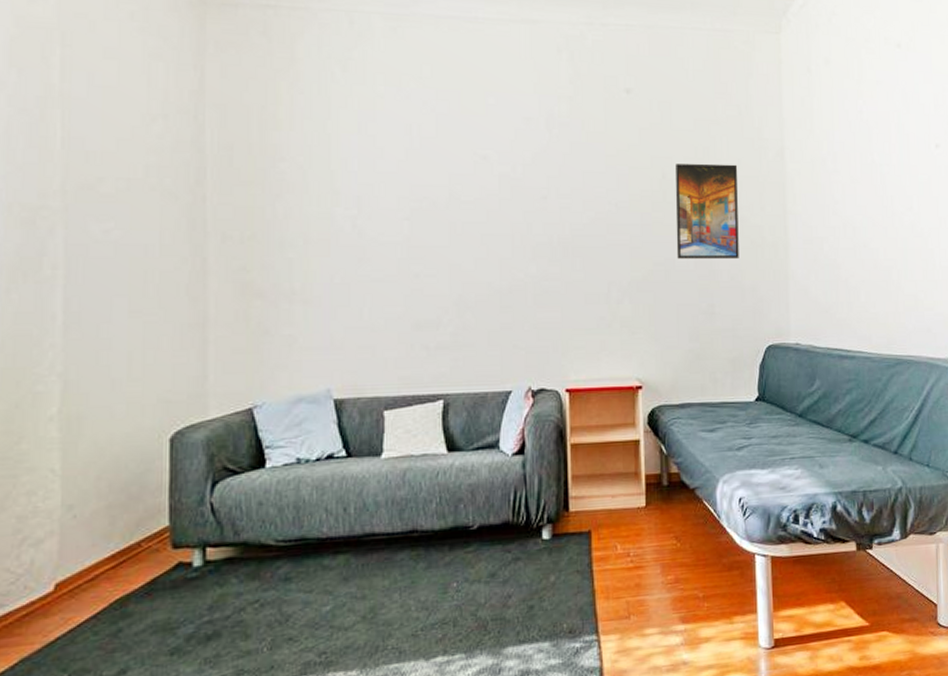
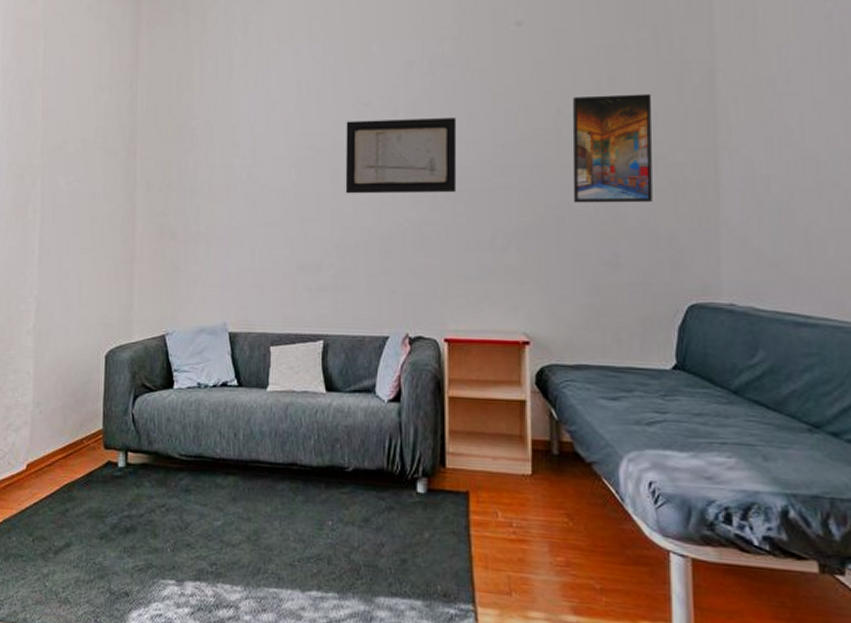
wall art: none [463,173,575,249] -> present [345,118,457,194]

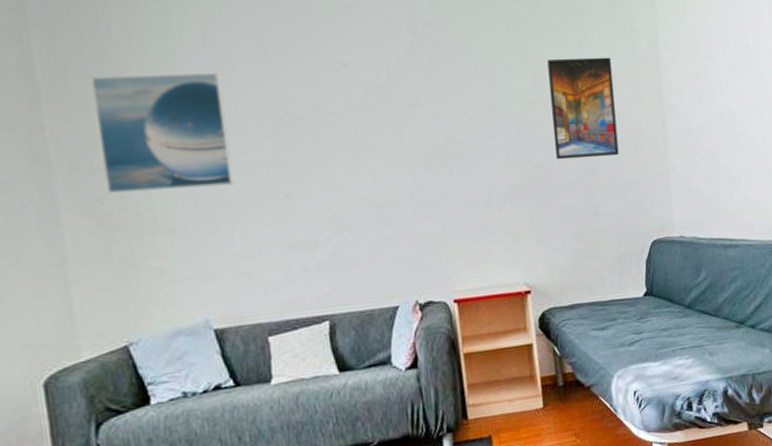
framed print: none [170,111,263,208] -> present [90,72,234,193]
wall art: present [345,118,457,194] -> none [324,80,450,163]

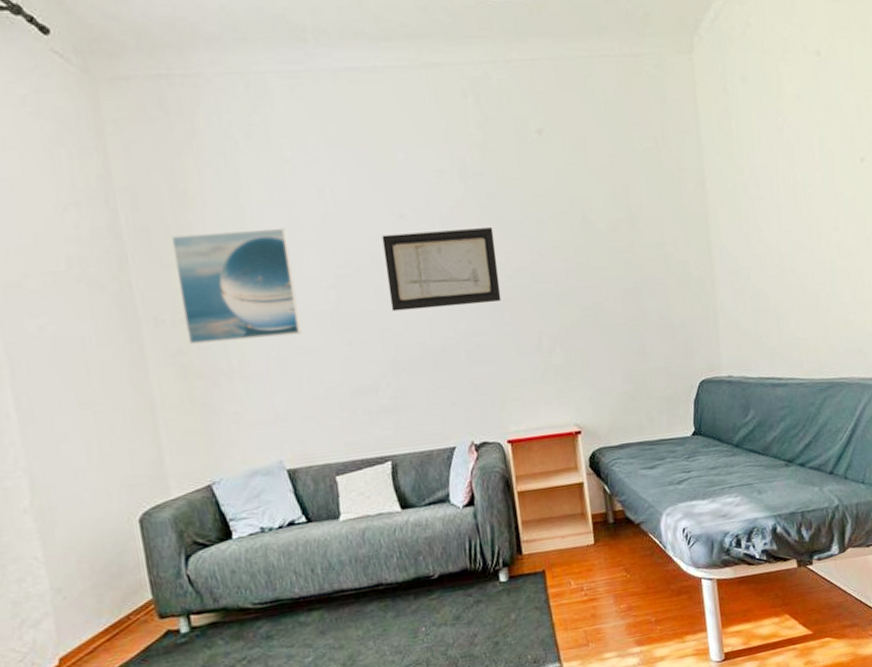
wall art: none [324,80,450,163] -> present [382,227,502,312]
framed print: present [547,57,619,160] -> none [595,199,667,303]

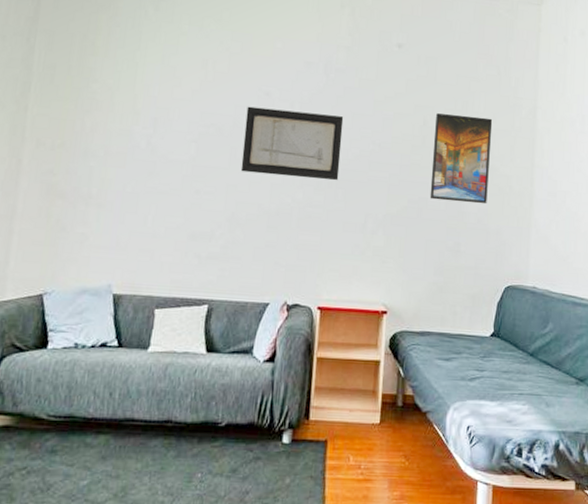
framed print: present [171,227,301,344] -> none [60,75,167,176]
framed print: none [595,199,667,303] -> present [429,113,493,204]

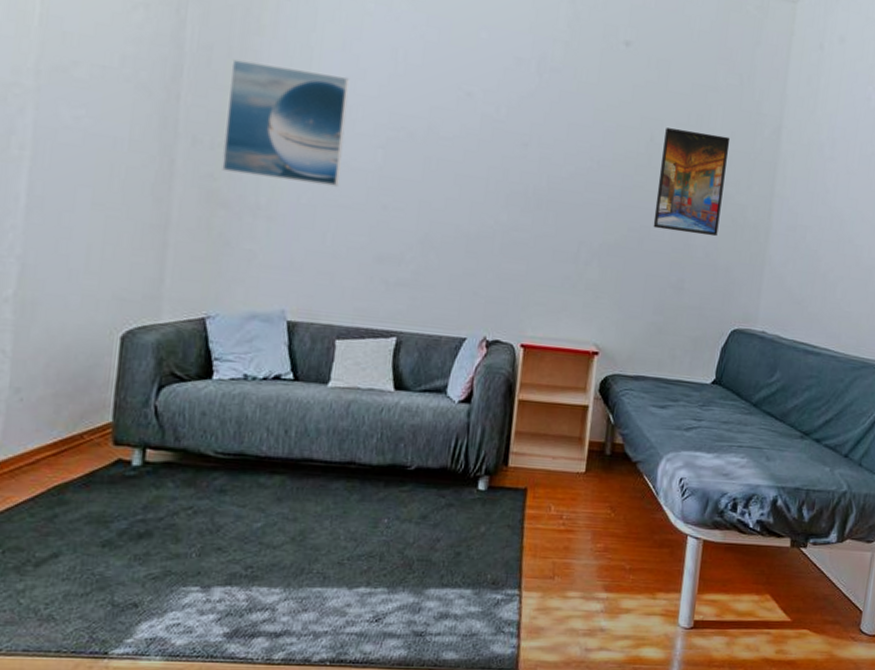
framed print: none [60,75,167,176] -> present [222,59,349,187]
wall art: present [240,106,344,181] -> none [436,108,558,202]

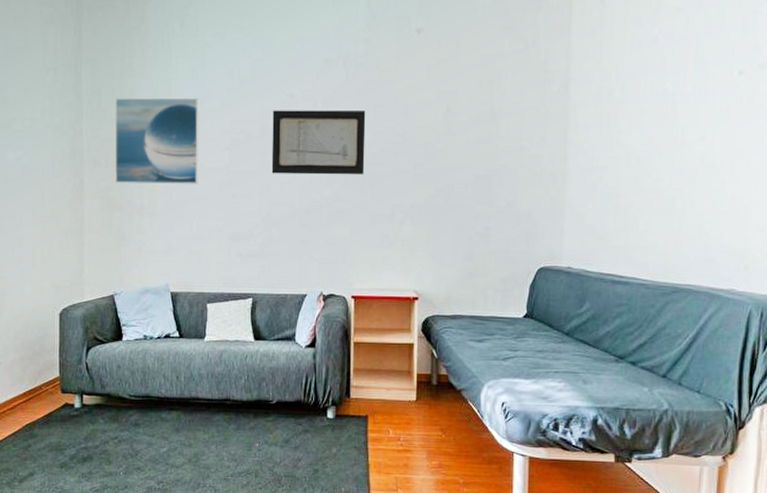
wall art: none [436,108,558,202] -> present [271,110,366,175]
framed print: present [653,128,731,237] -> none [456,96,521,187]

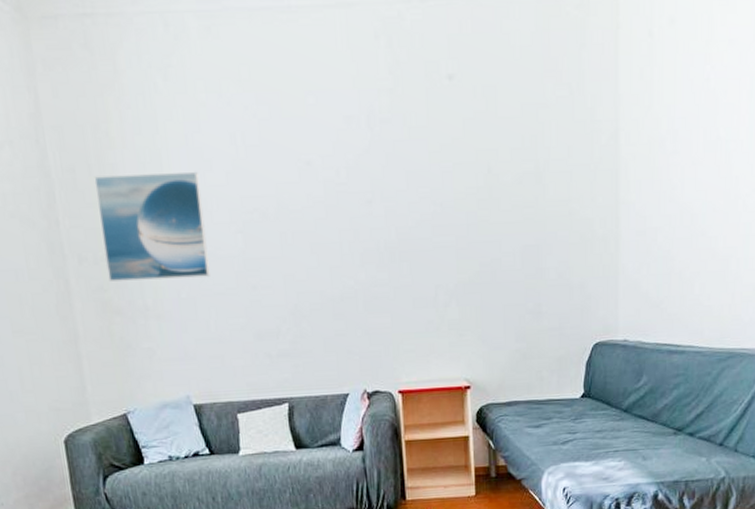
wall art: present [271,110,366,175] -> none [288,177,401,259]

